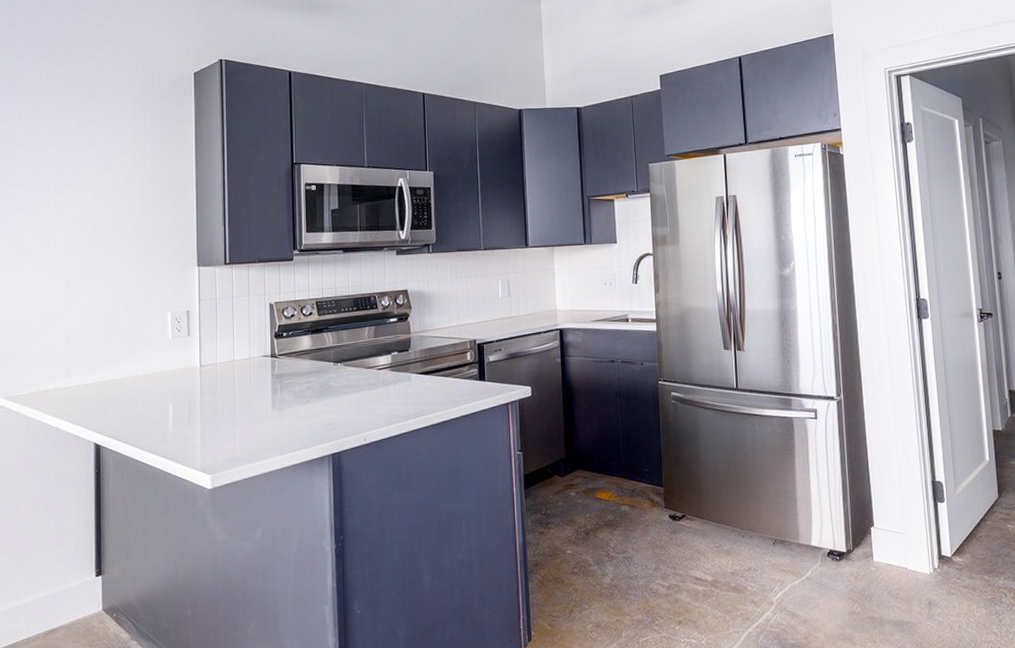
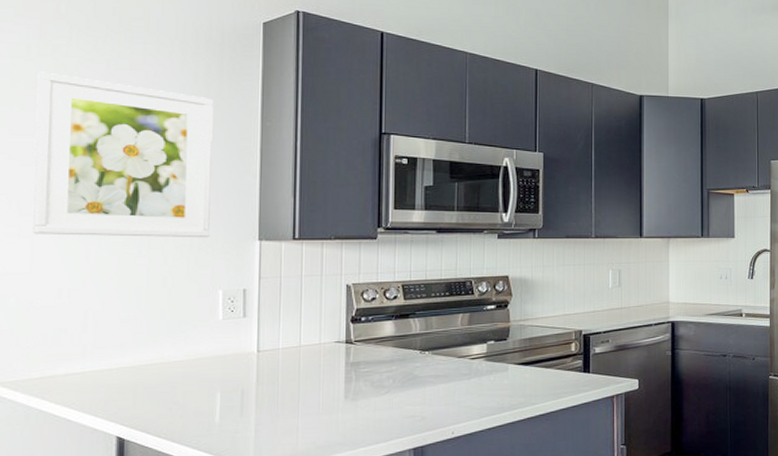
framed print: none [27,131,159,270] -> present [33,71,213,238]

